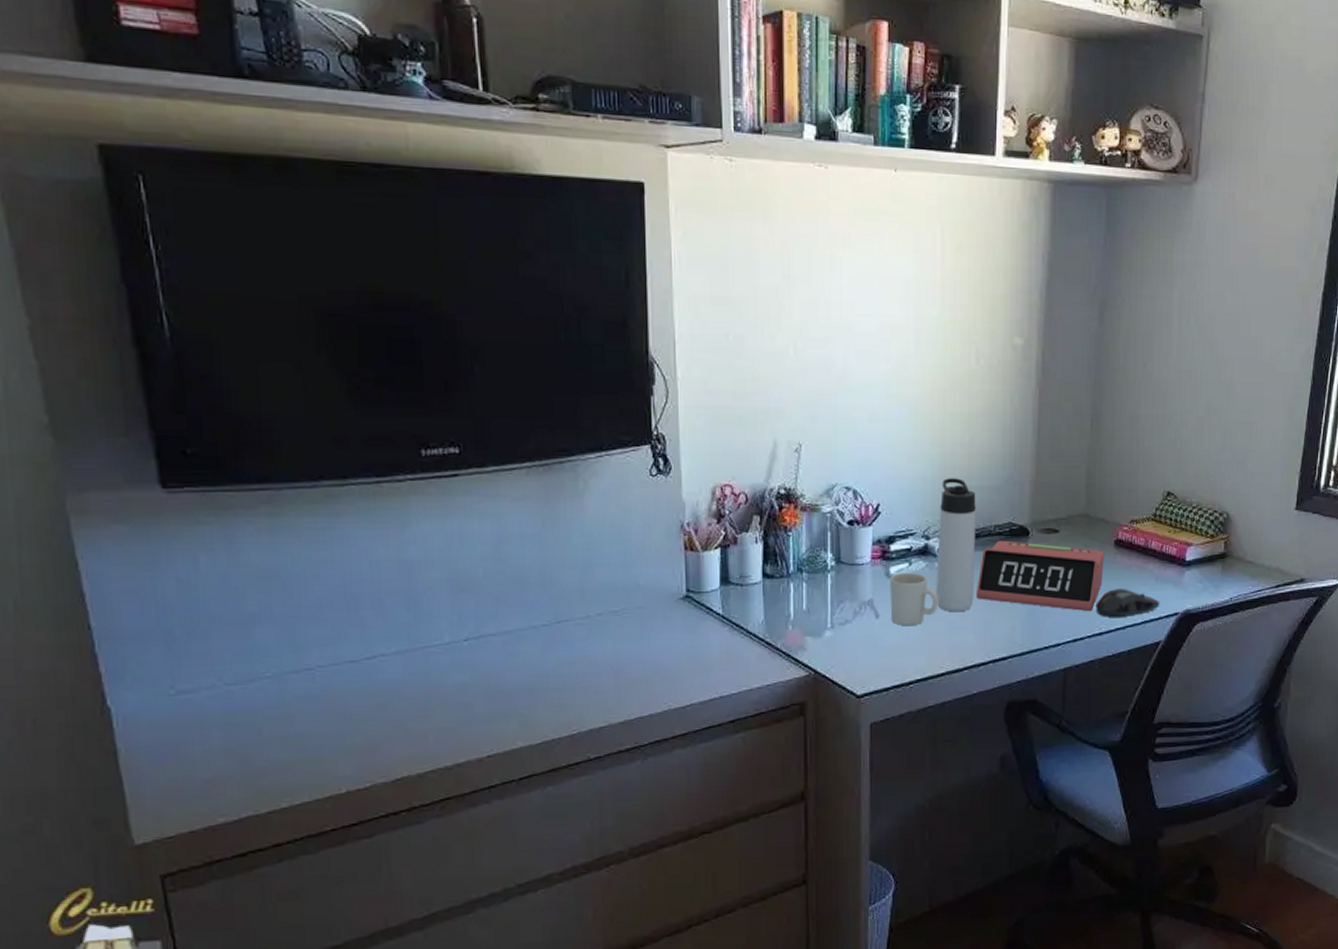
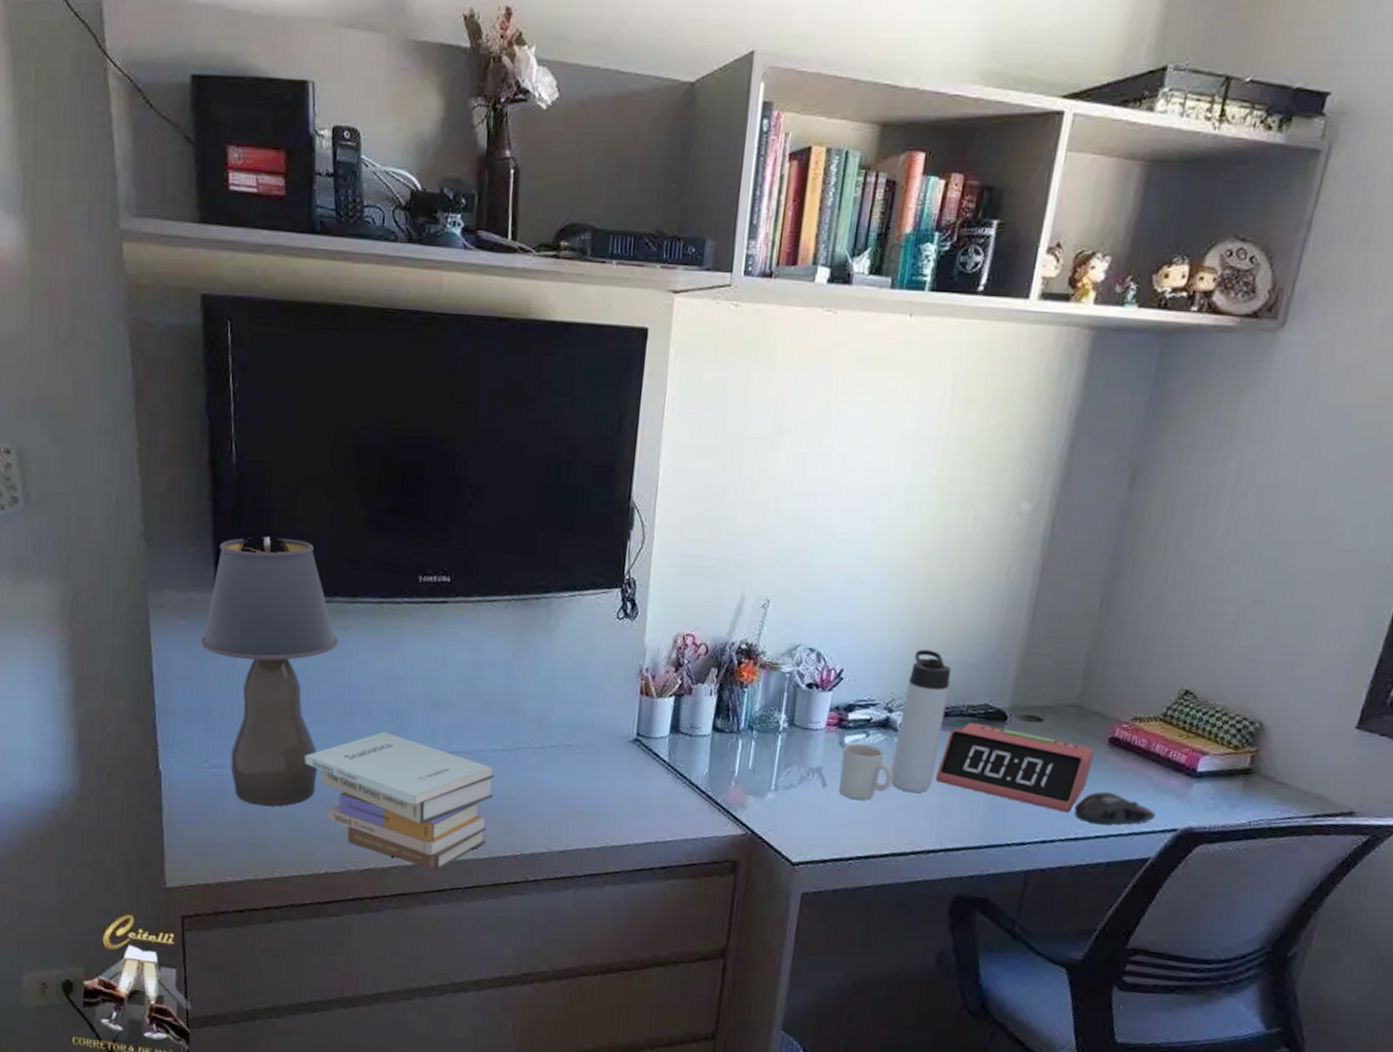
table lamp: none [147,419,331,729] -> present [200,536,338,807]
books: none [304,624,540,767] -> present [305,732,495,871]

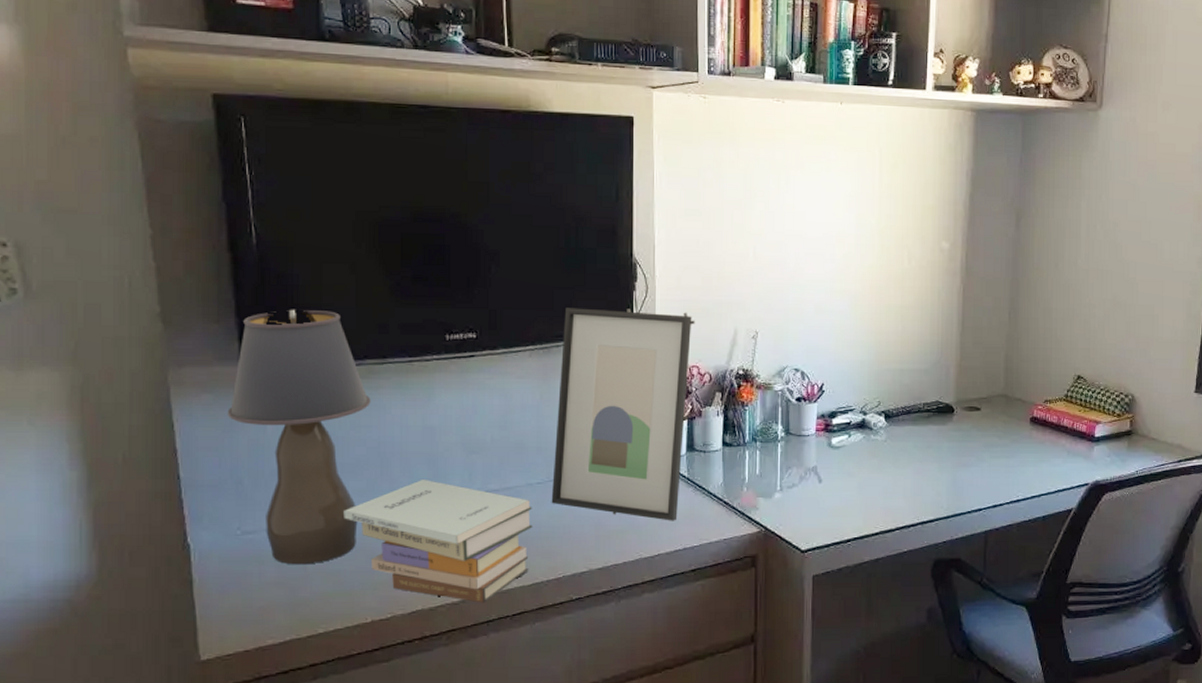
picture frame: none [515,555,696,810] -> present [551,308,695,521]
mug: present [839,743,894,800] -> none [831,444,874,489]
thermos bottle: present [891,649,952,794] -> none [872,362,907,479]
alarm clock: present [936,722,1095,814] -> none [907,416,1021,481]
computer mouse: present [1074,791,1156,825] -> none [1013,460,1072,486]

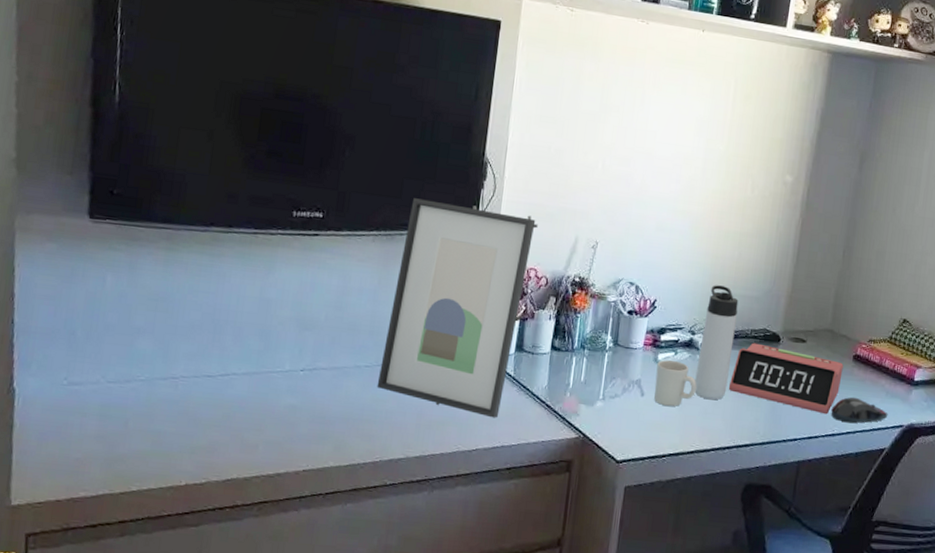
table lamp: present [227,309,371,565] -> none [69,169,212,422]
books: present [344,480,533,603] -> none [171,350,358,479]
mug: none [831,444,874,489] -> present [654,360,697,406]
thermos bottle: none [872,362,907,479] -> present [694,285,739,401]
alarm clock: none [907,416,1021,481] -> present [729,343,844,415]
computer mouse: none [1013,460,1072,486] -> present [831,397,888,423]

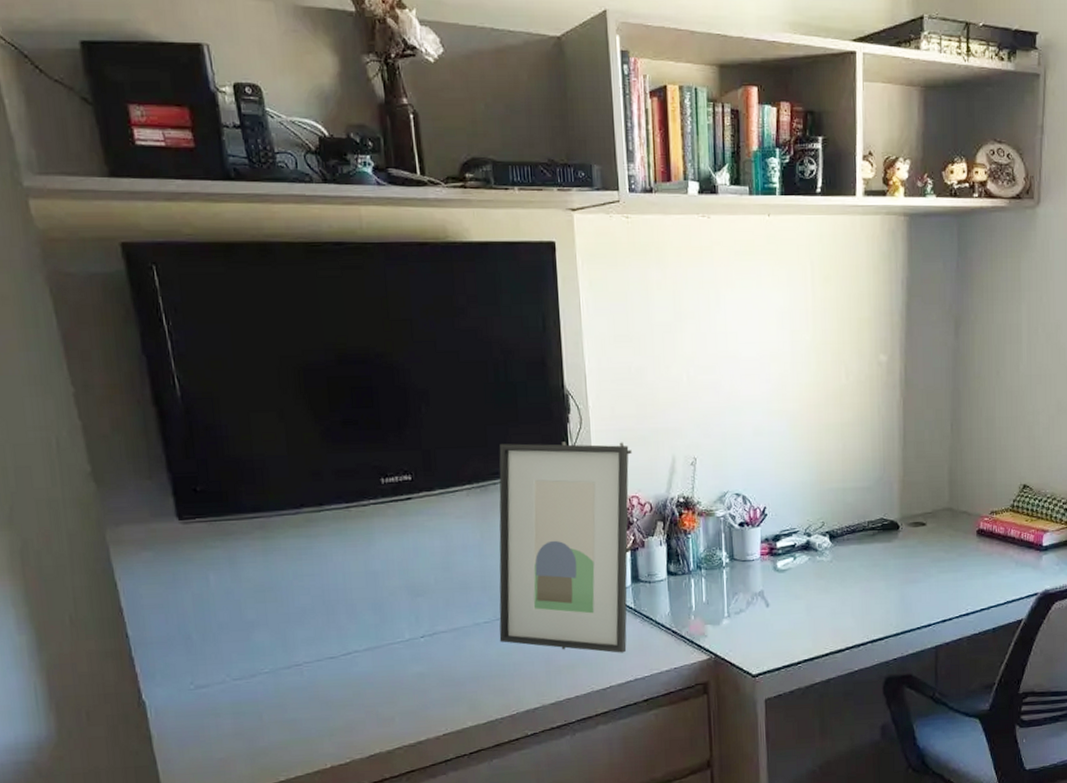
mug: present [654,360,697,406] -> none [777,566,821,613]
thermos bottle: present [694,285,739,401] -> none [818,481,852,600]
alarm clock: present [729,343,844,415] -> none [854,534,968,595]
computer mouse: present [831,397,888,423] -> none [962,572,1021,599]

